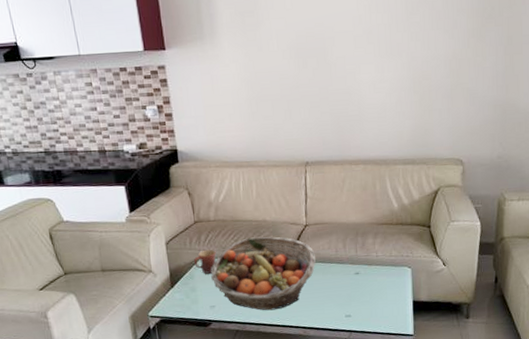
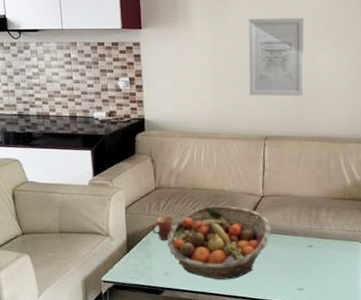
wall art: none [282,27,346,119] -> present [248,18,305,97]

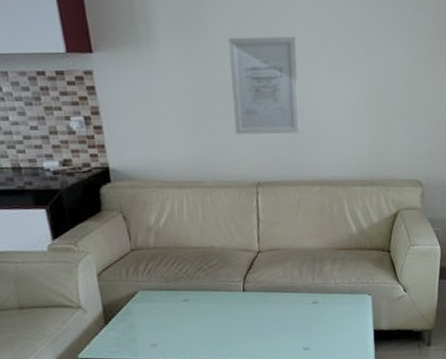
mug: present [151,215,174,240] -> none [130,280,158,308]
fruit basket: present [167,205,270,280] -> none [151,264,270,347]

